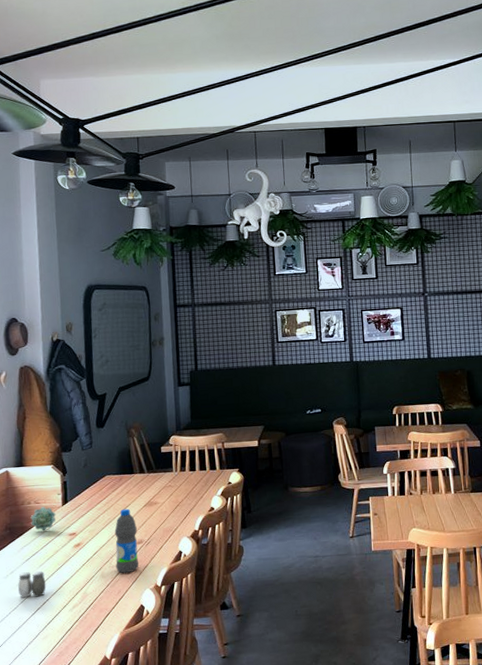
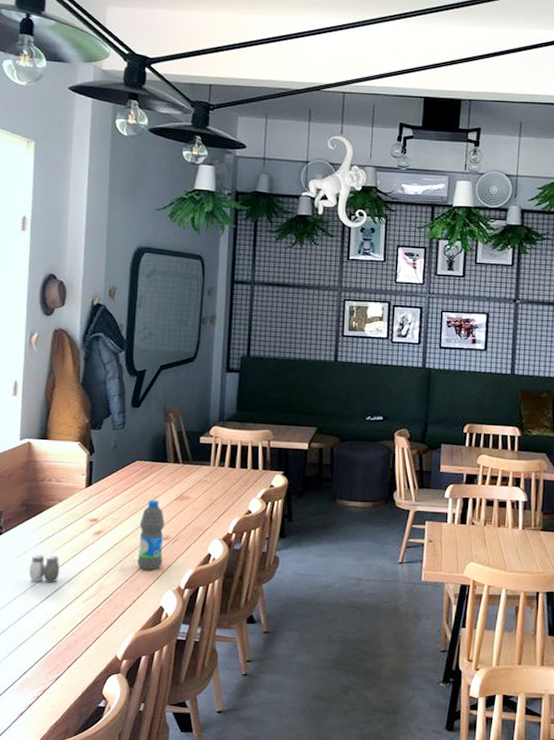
succulent plant: present [30,507,57,530] -> none [50,486,78,512]

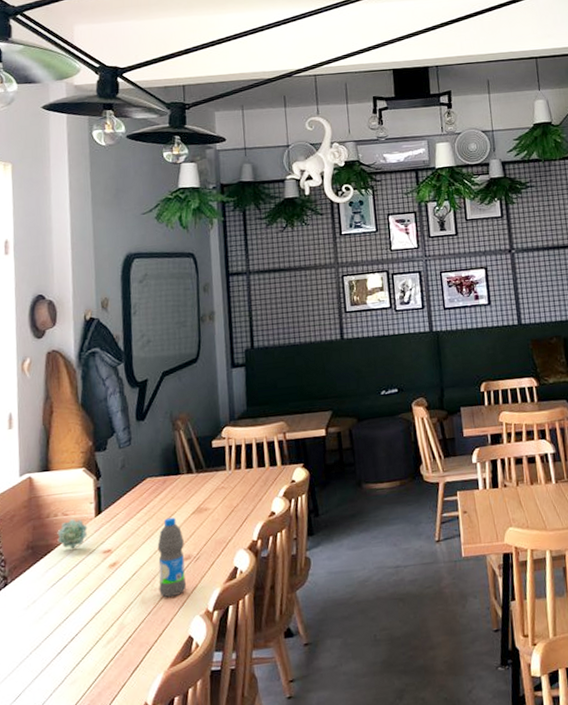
salt and pepper shaker: present [30,555,60,583] -> none [41,599,75,634]
succulent plant: none [50,486,78,512] -> present [57,519,88,548]

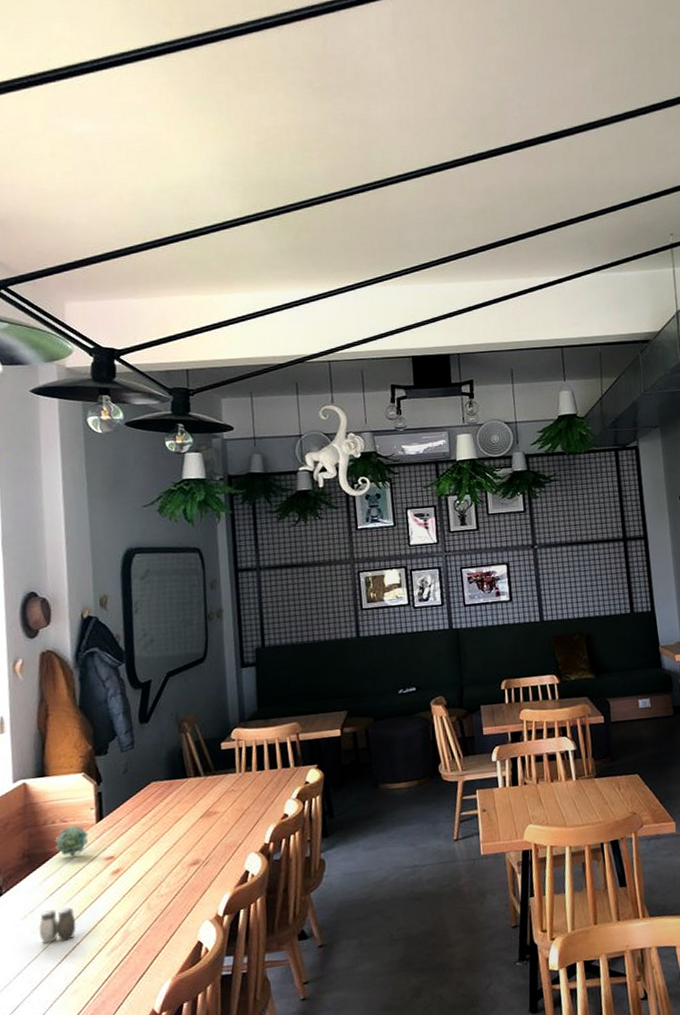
salt and pepper shaker: none [41,599,75,634] -> present [39,907,76,944]
water bottle: present [157,517,186,598] -> none [163,821,195,904]

